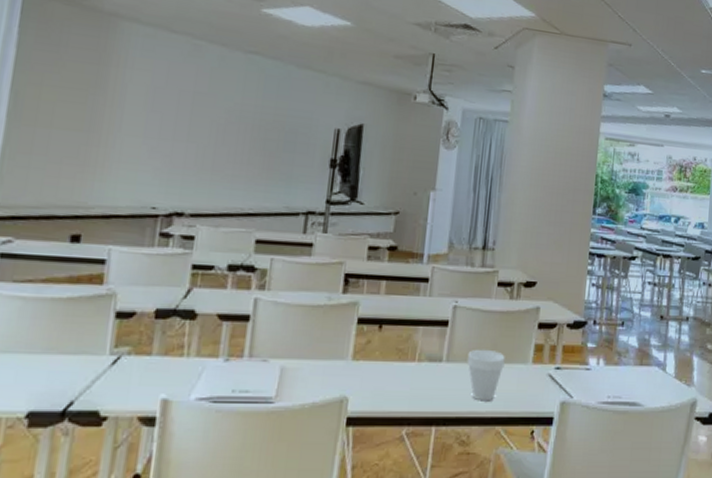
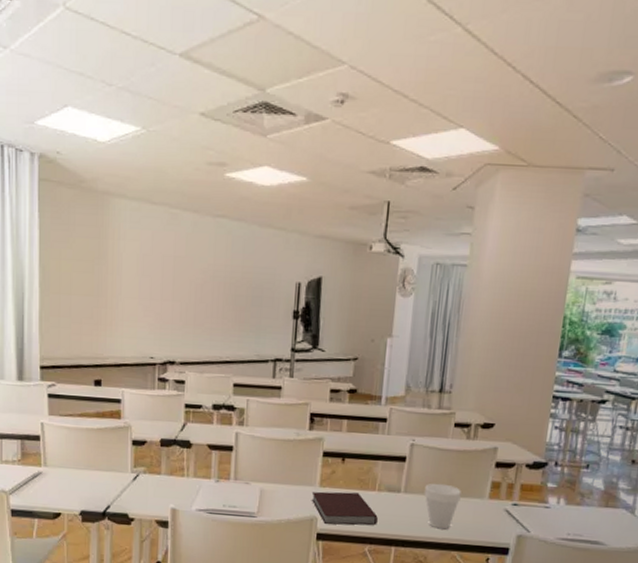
notebook: none [342,365,417,406] -> present [311,491,378,525]

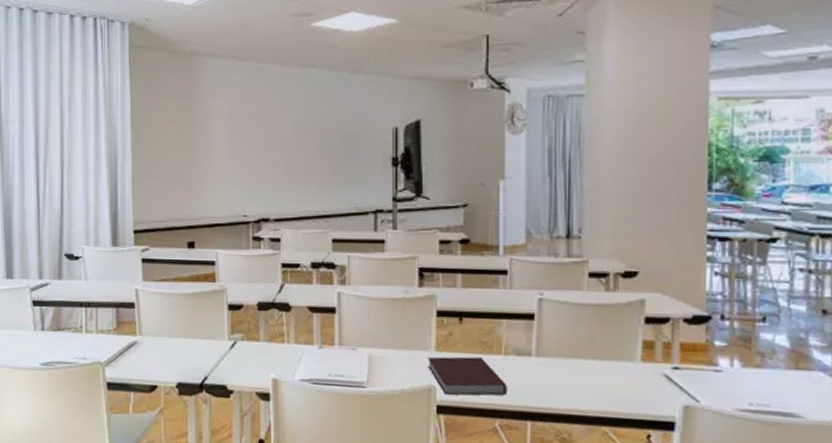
cup: present [424,483,461,530] -> none [560,344,606,400]

